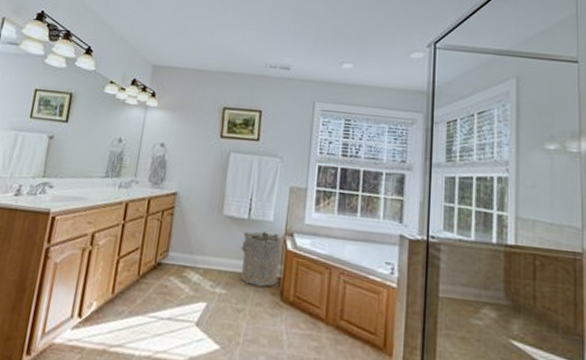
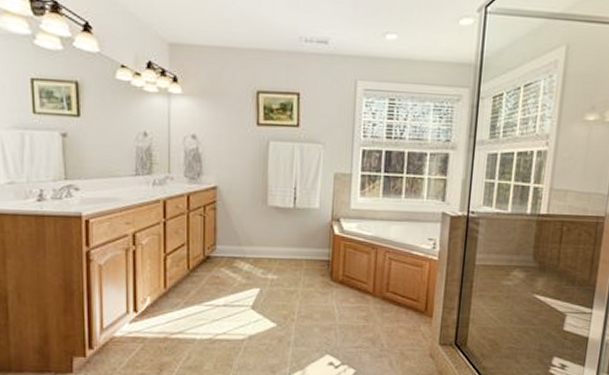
laundry hamper: present [240,231,282,287] -> none [288,219,328,270]

